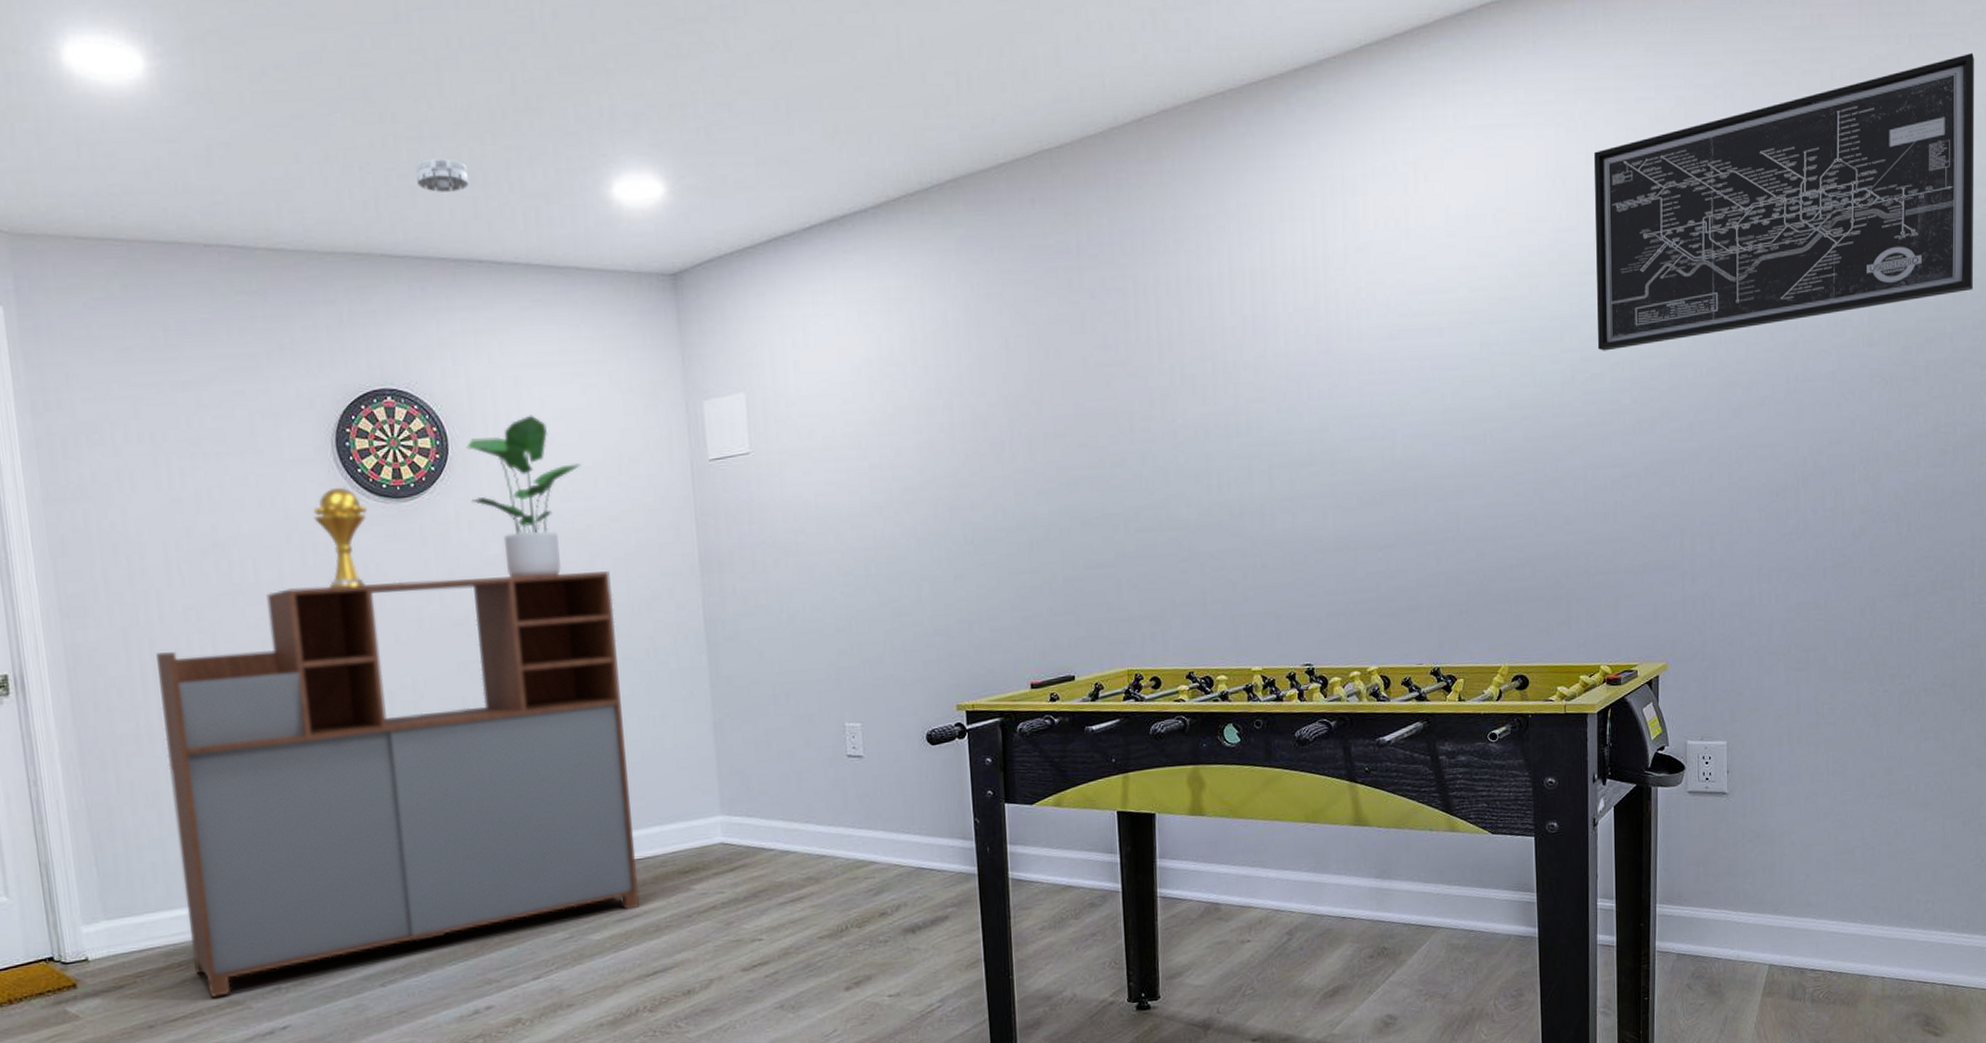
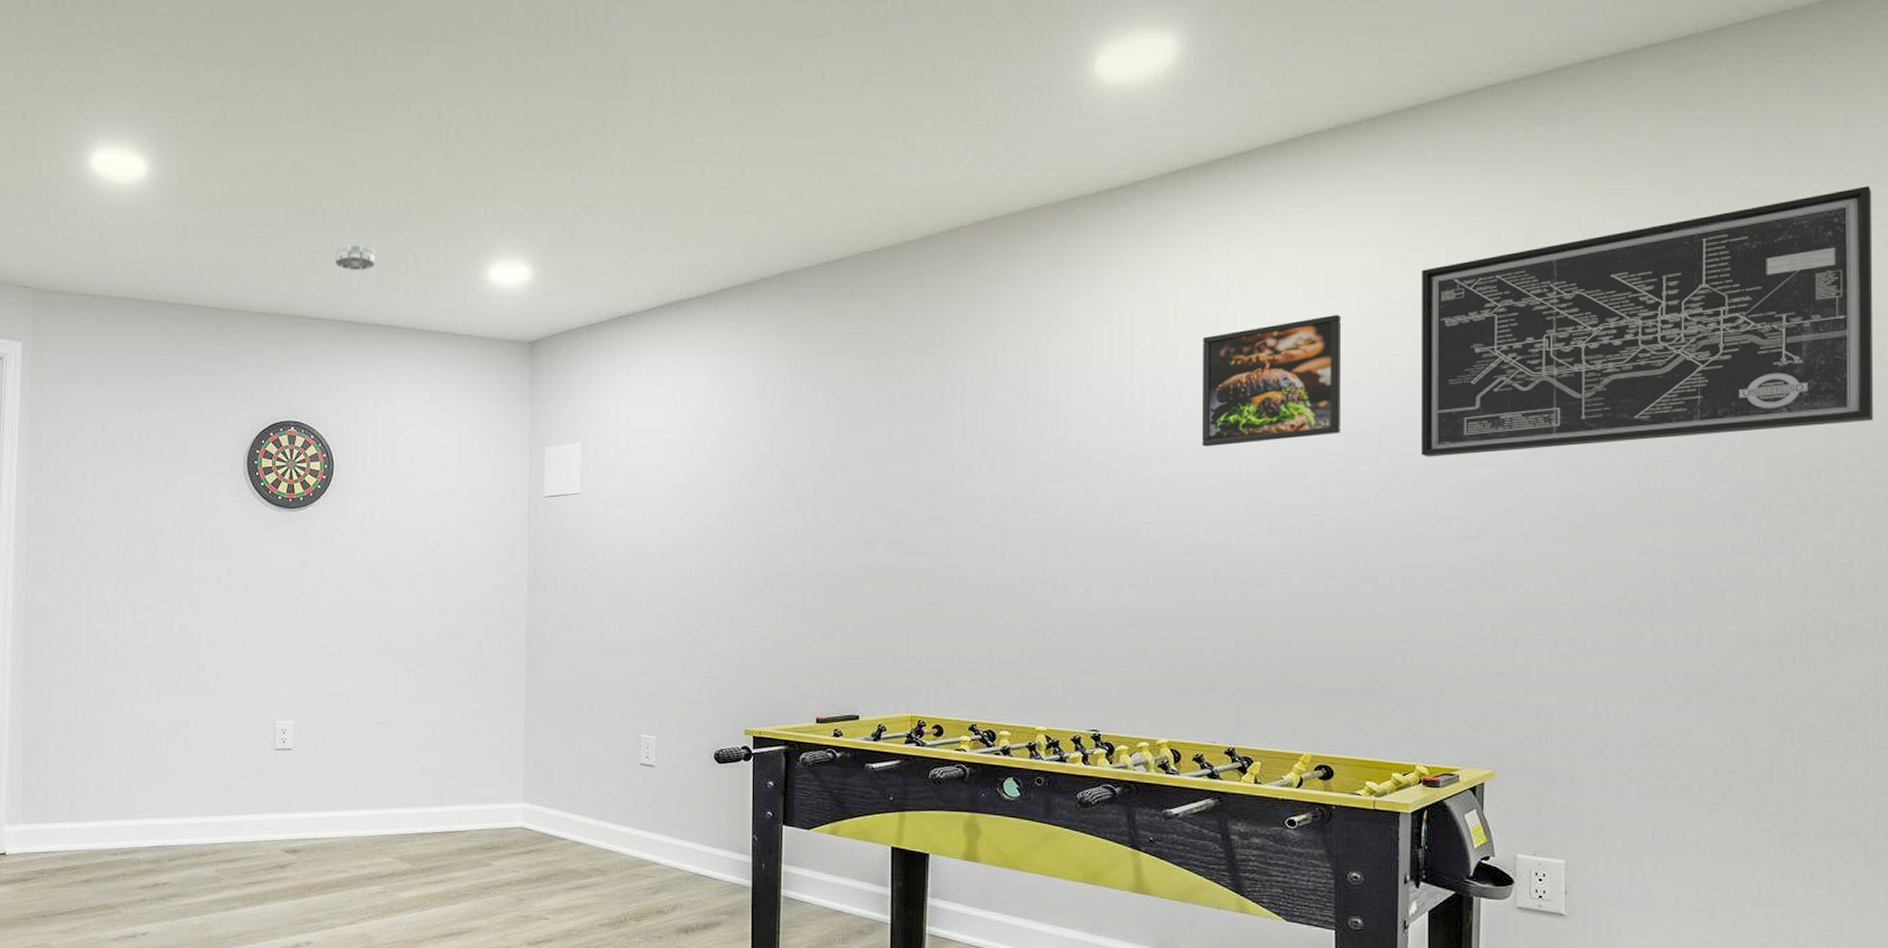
storage cabinet: present [156,571,640,997] -> none [83,573,452,899]
trophy cup: present [313,487,368,588] -> none [222,496,265,577]
potted plant: present [466,415,581,578] -> none [346,449,438,581]
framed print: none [1393,203,1525,354] -> present [1202,314,1340,447]

